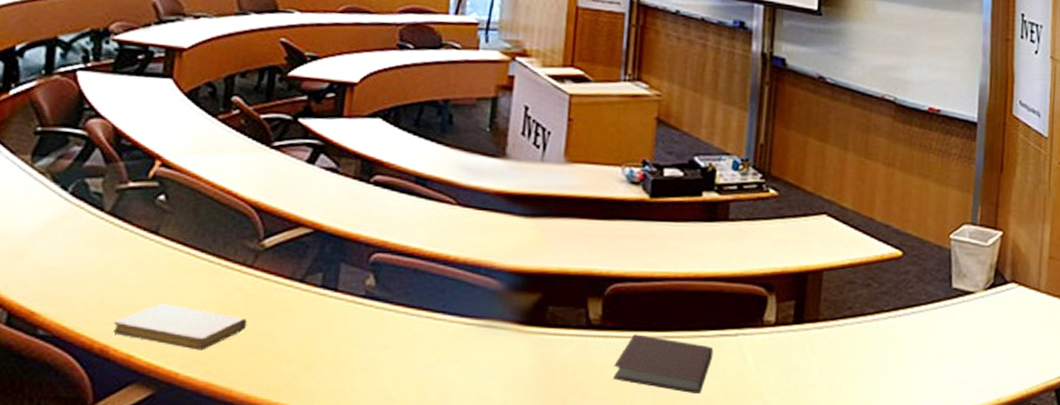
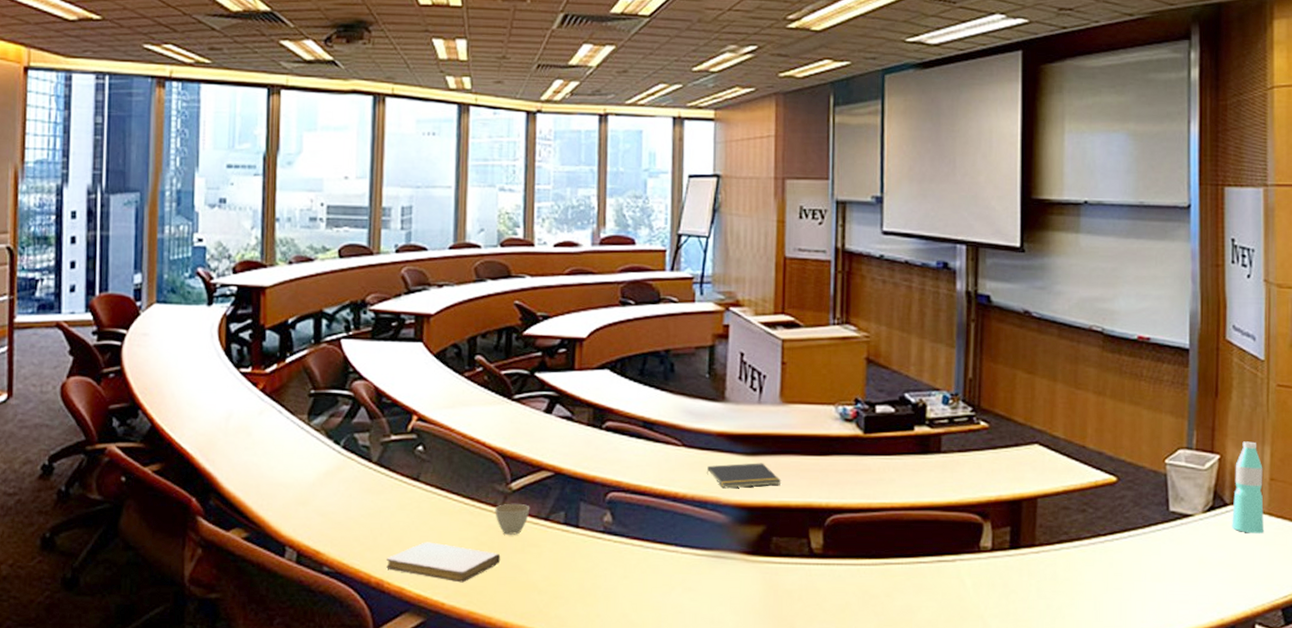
cup: none [243,262,284,298] -> present [495,503,530,535]
notepad: none [481,225,562,253] -> present [706,463,782,489]
notebook: present [613,334,714,395] -> none [837,561,932,617]
water bottle: none [1011,218,1043,313] -> present [1232,441,1264,534]

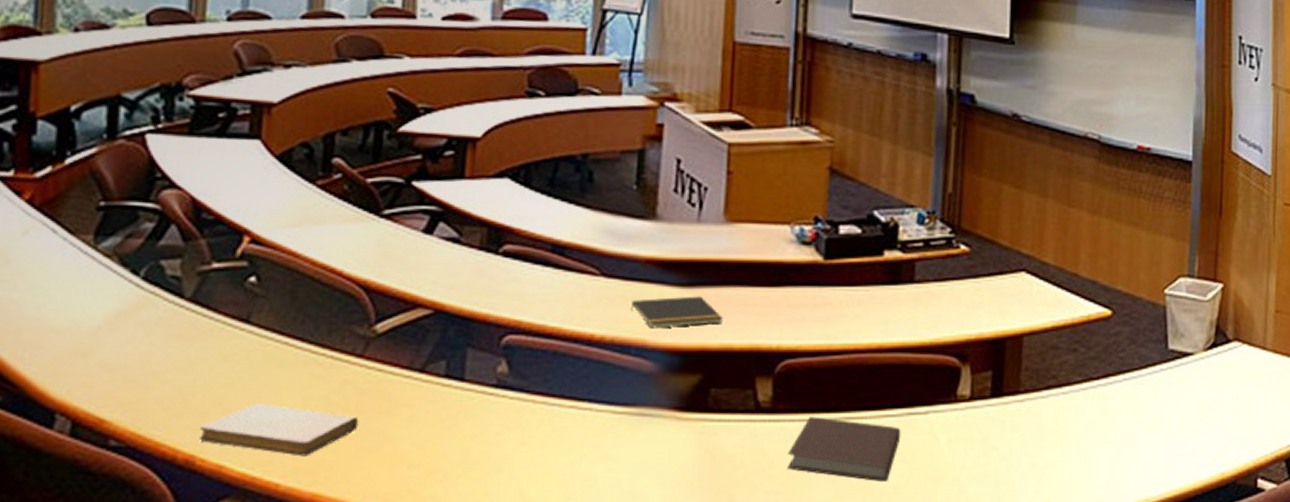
cup: present [495,503,530,535] -> none [352,350,401,392]
notebook: none [837,561,932,617] -> present [787,416,901,483]
water bottle: present [1232,441,1264,534] -> none [1234,268,1268,374]

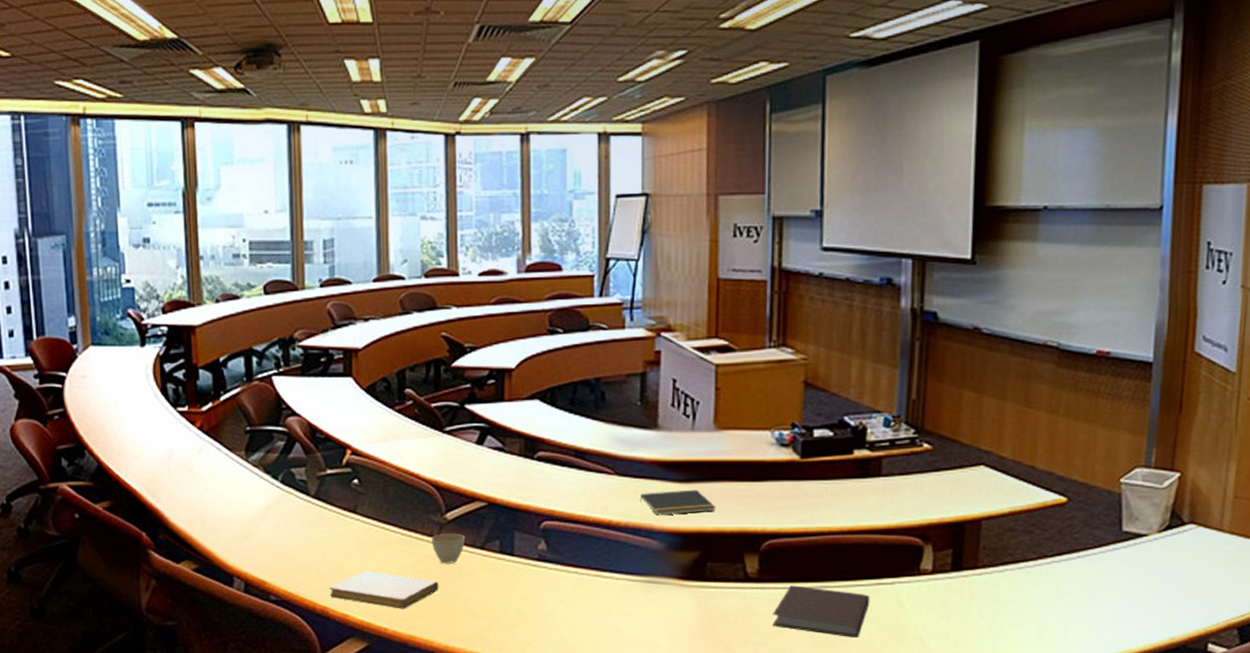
cup: none [352,350,401,392] -> present [431,533,466,563]

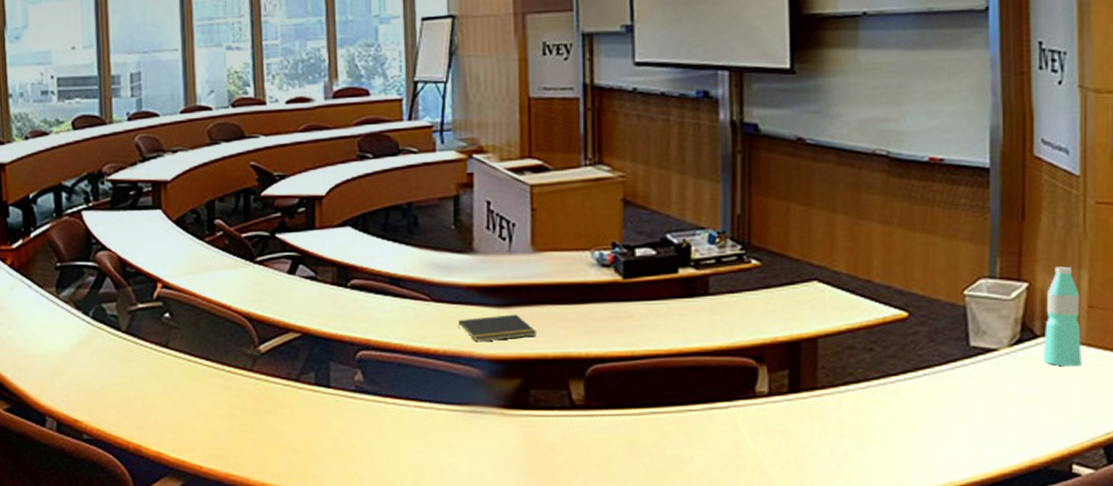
notebook: present [330,571,439,609] -> none [143,407,254,446]
cup: present [431,533,466,563] -> none [245,365,280,397]
notebook: present [773,585,870,639] -> none [602,412,704,467]
water bottle: none [1189,458,1227,553] -> present [1043,266,1081,367]

